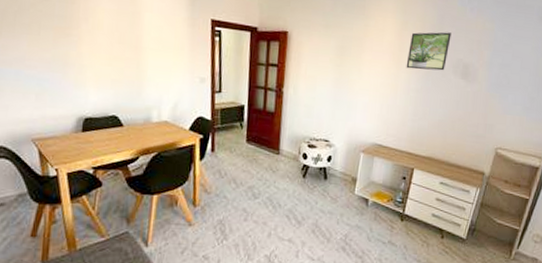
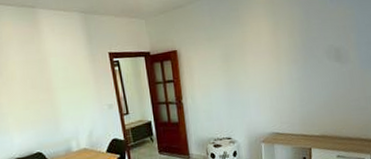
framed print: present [406,32,452,71] -> none [284,24,320,62]

